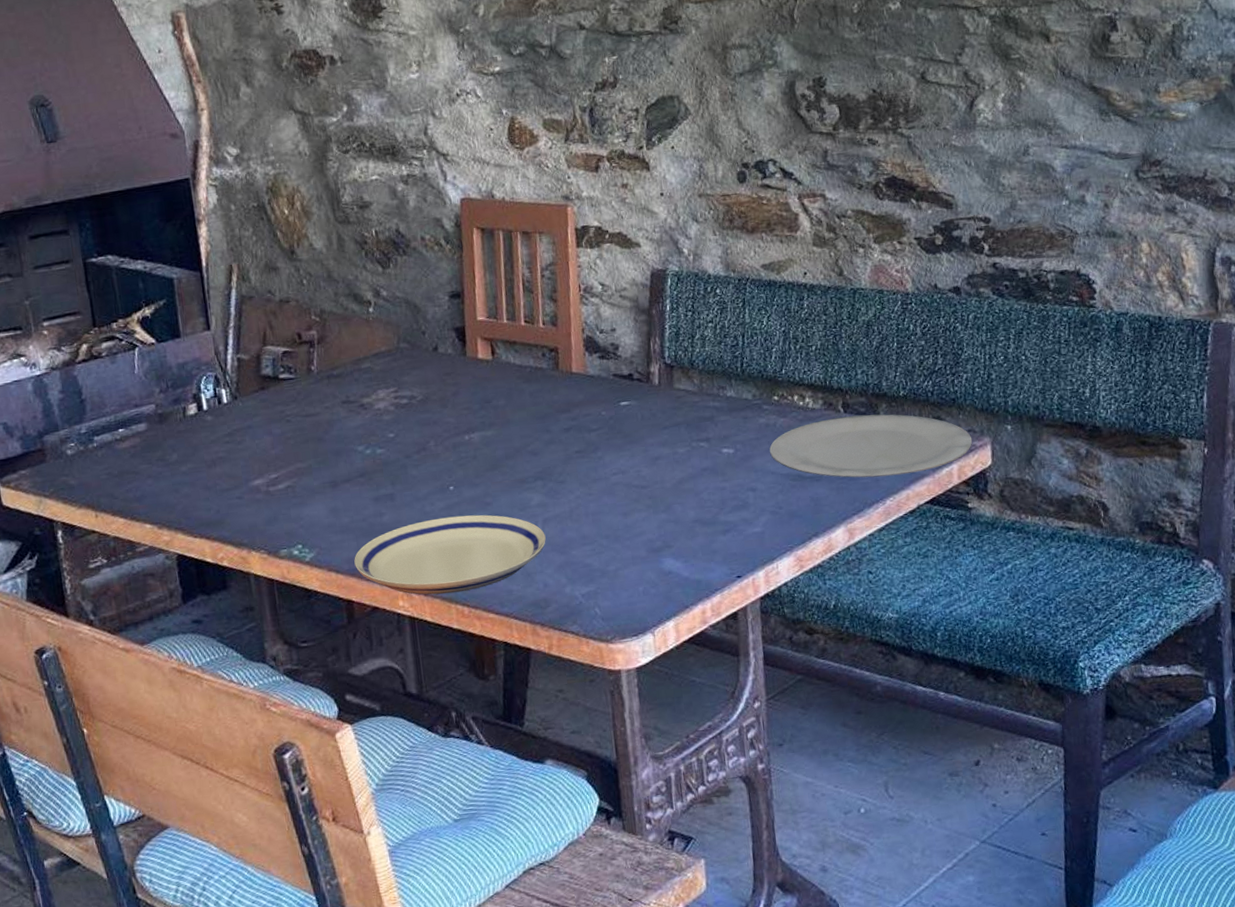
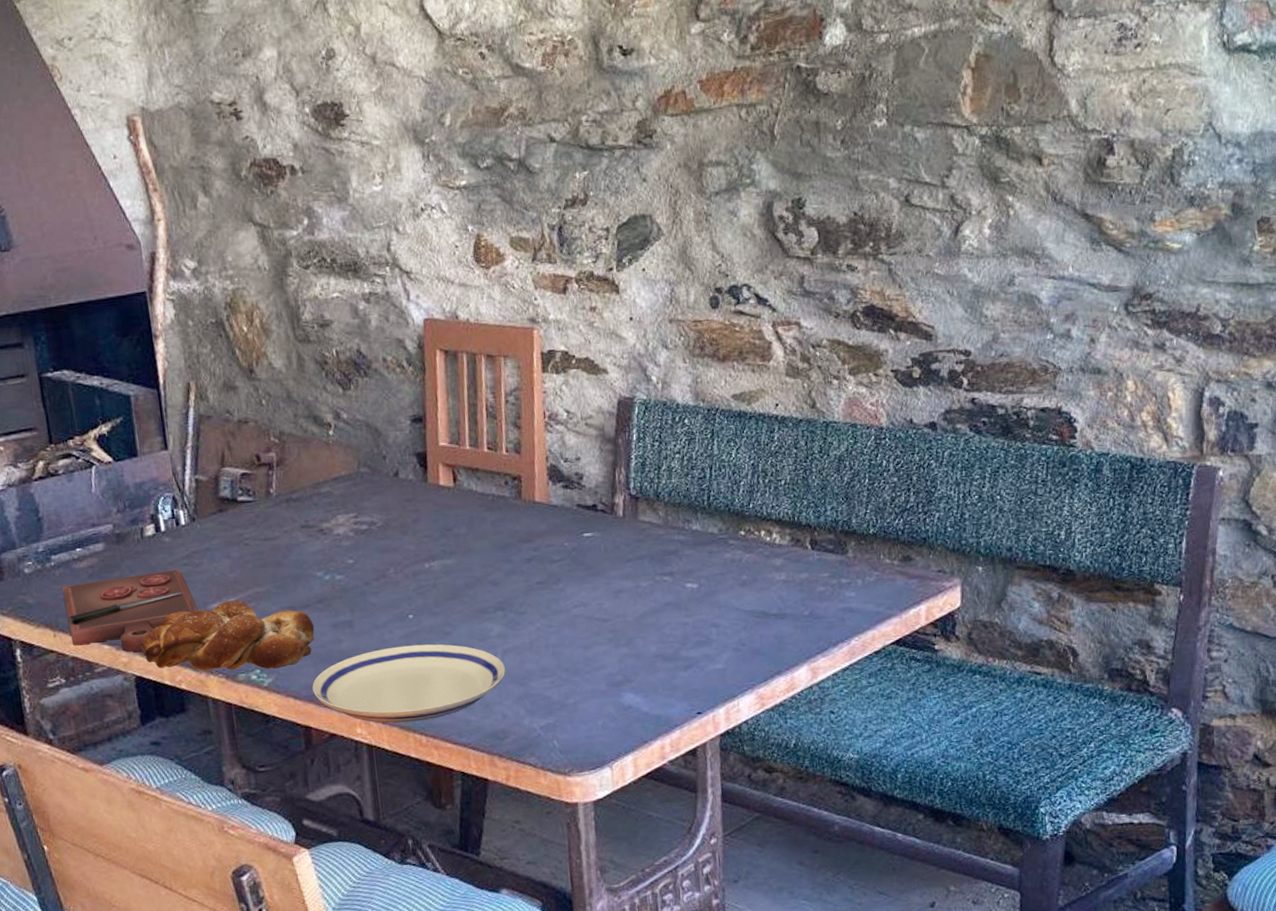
cutting board: none [104,447,240,531] -> present [62,569,198,652]
bread loaf: none [182,476,356,547] -> present [140,600,315,671]
plate: present [769,414,973,478] -> none [734,552,942,617]

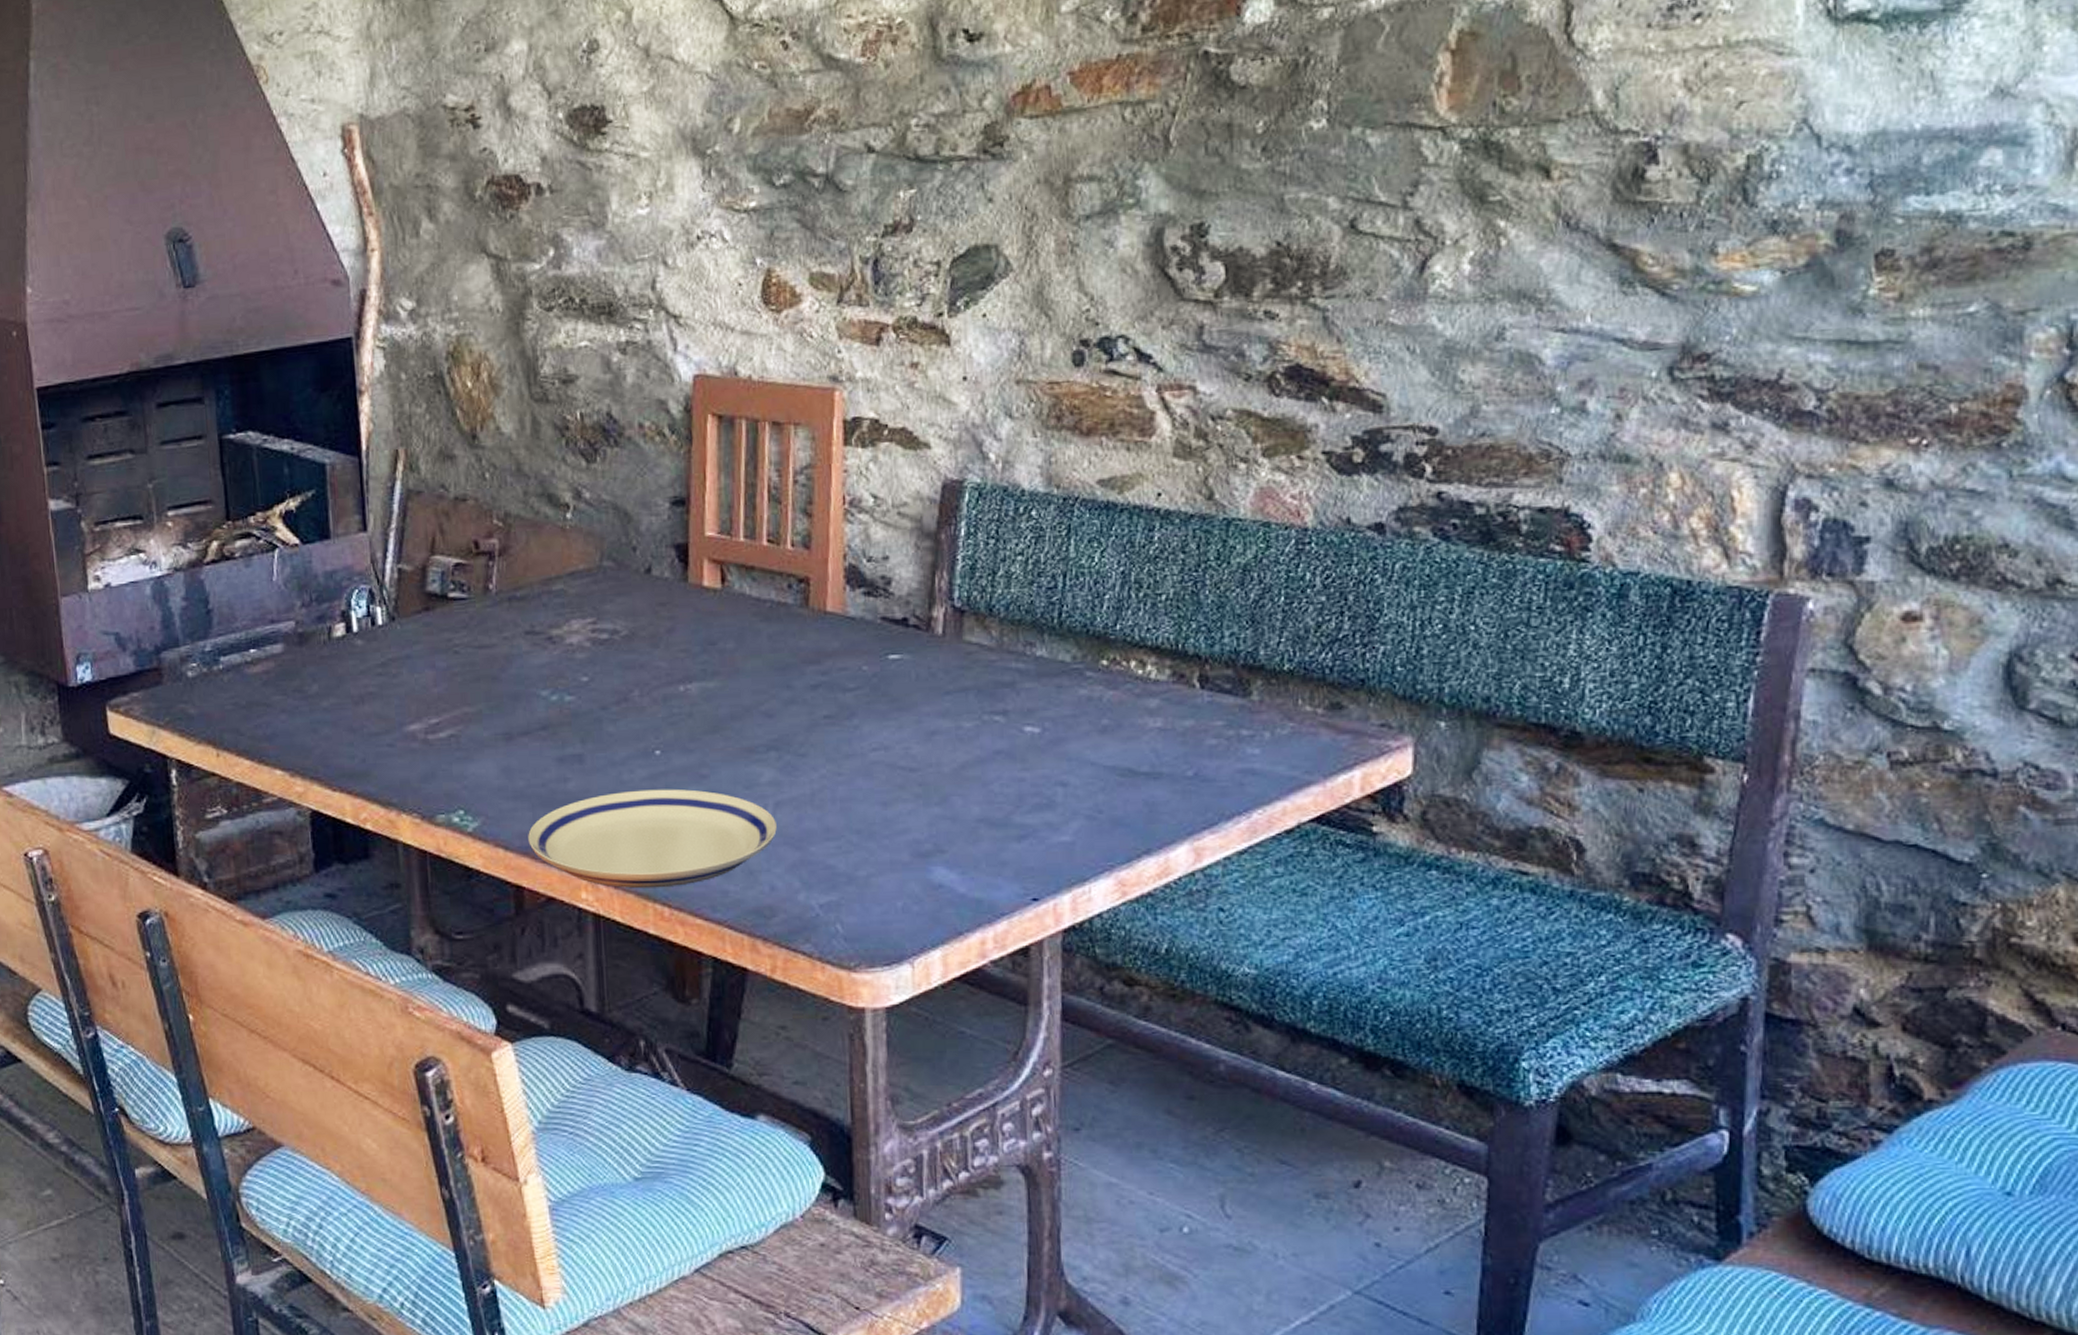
cutting board: present [62,569,198,652] -> none [230,679,392,781]
bread loaf: present [140,600,315,671] -> none [319,721,535,810]

